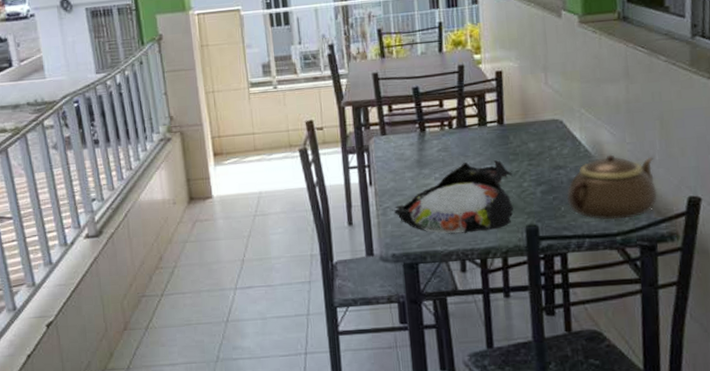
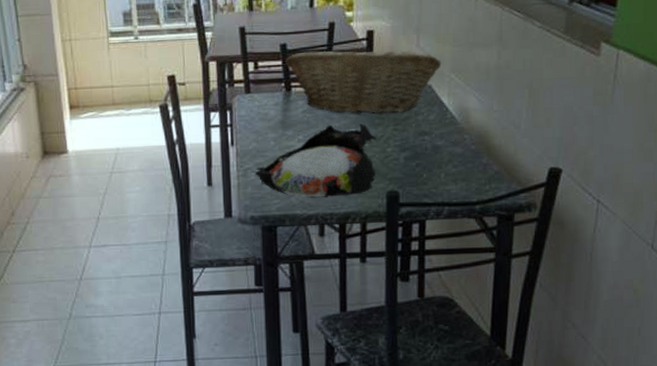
fruit basket: none [418,87,571,151] -> present [285,47,442,114]
teapot: present [567,154,657,220] -> none [430,122,519,188]

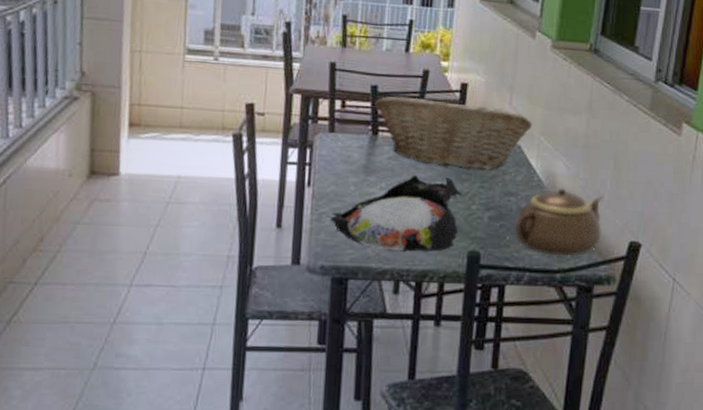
teapot: none [430,122,519,188] -> present [514,188,603,256]

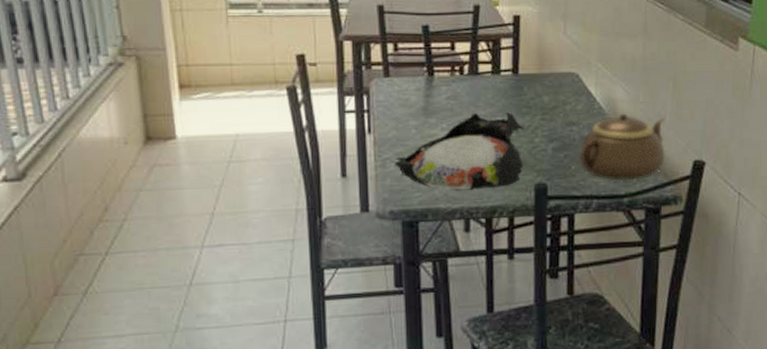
fruit basket: present [374,96,533,171] -> none [427,32,589,102]

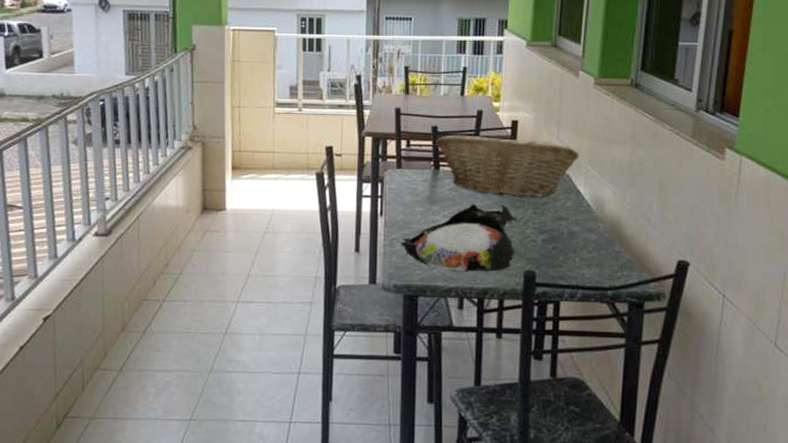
fruit basket: none [427,32,589,102] -> present [435,135,579,198]
teapot: present [578,113,665,181] -> none [566,212,649,275]

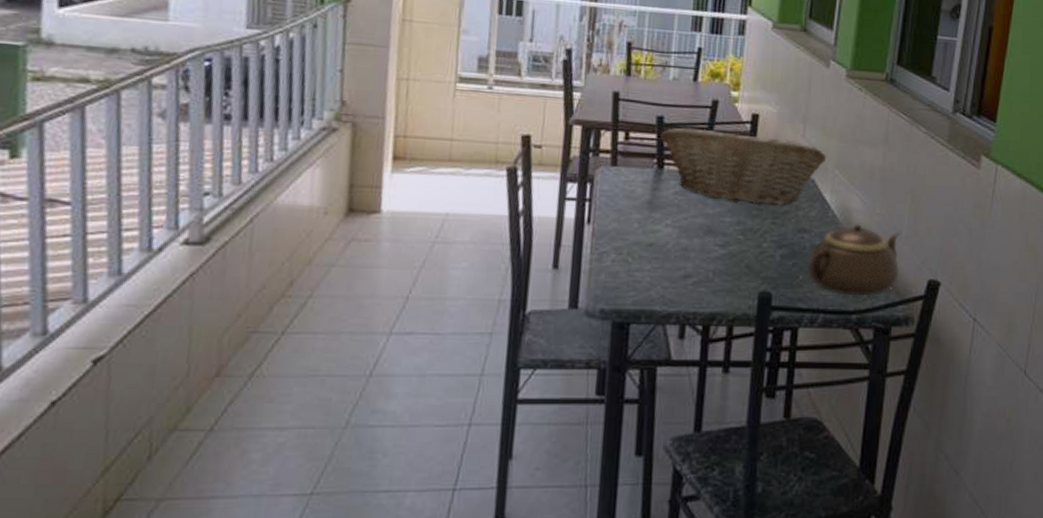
plate: present [399,203,517,273] -> none [609,210,753,294]
teapot: none [566,212,649,275] -> present [807,224,900,296]

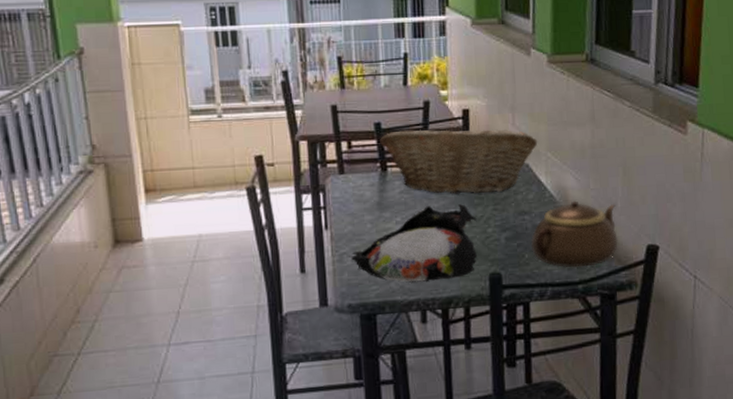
plate: none [609,210,753,294] -> present [349,204,477,283]

